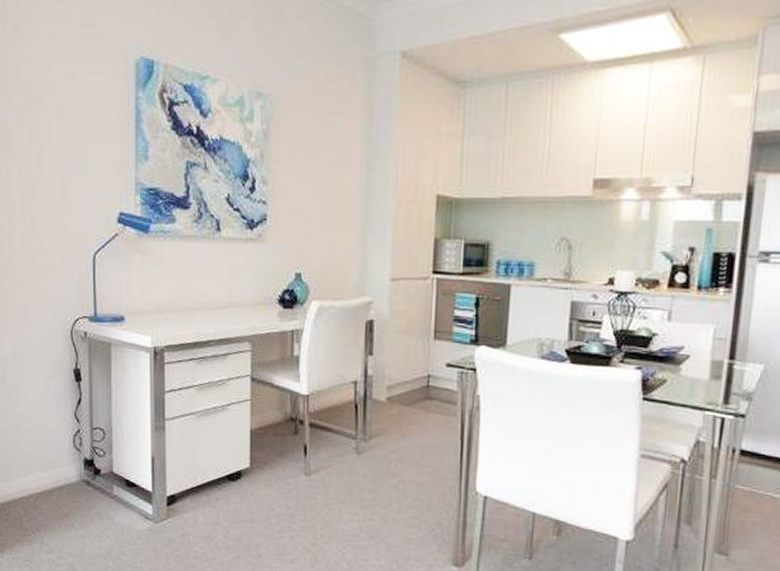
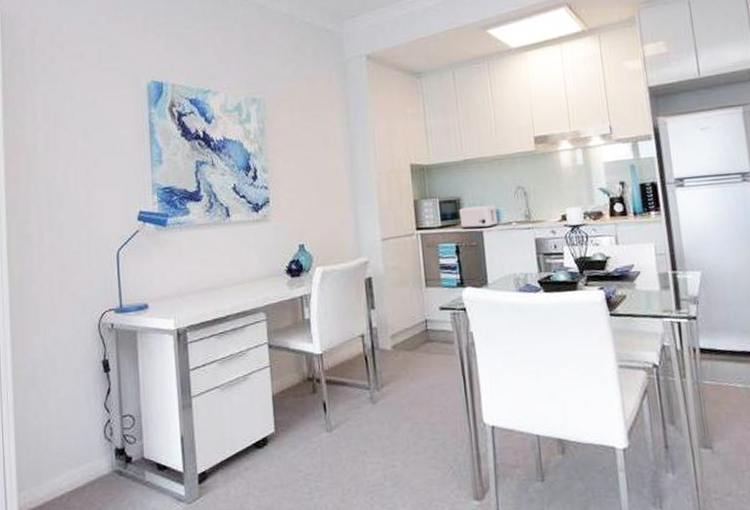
toaster: none [485,254,531,282] -> present [459,205,498,230]

